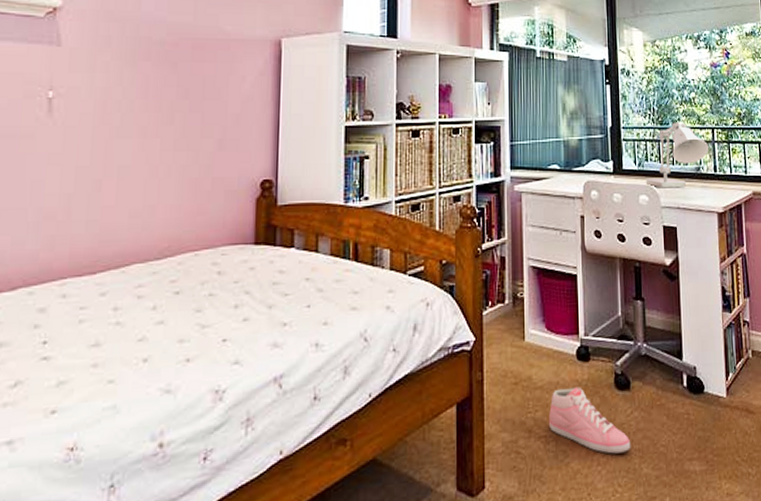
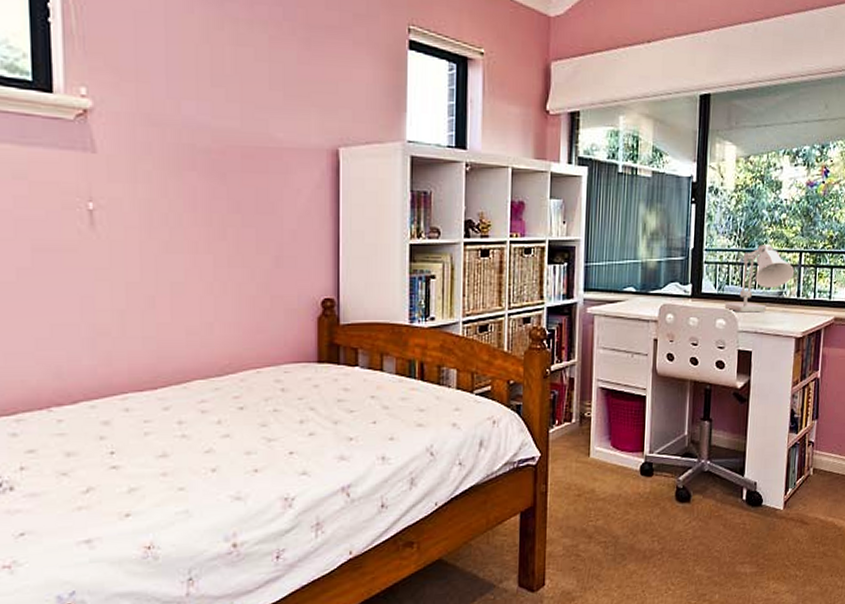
sneaker: present [548,387,631,454] -> none [608,499,687,558]

